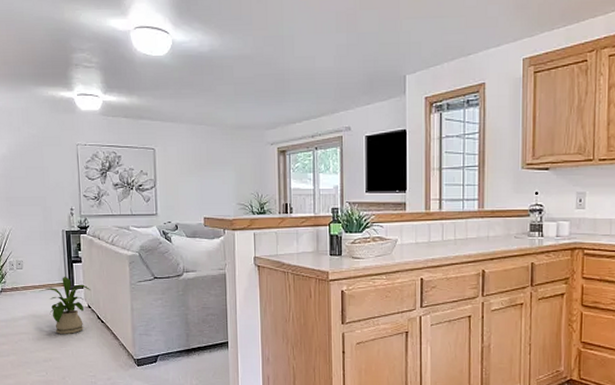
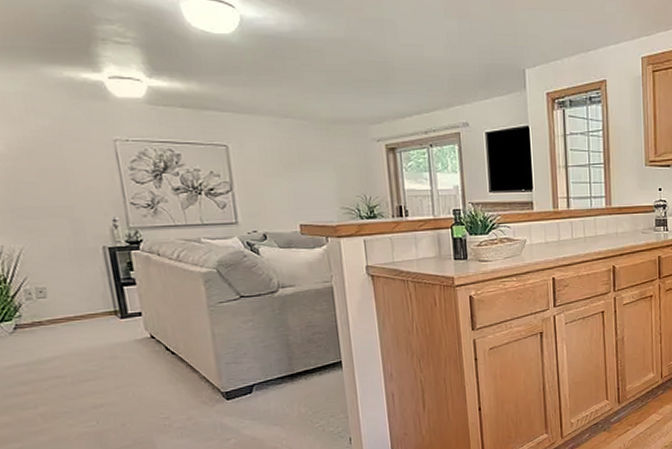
house plant: present [39,277,91,335] -> none [75,303,154,374]

